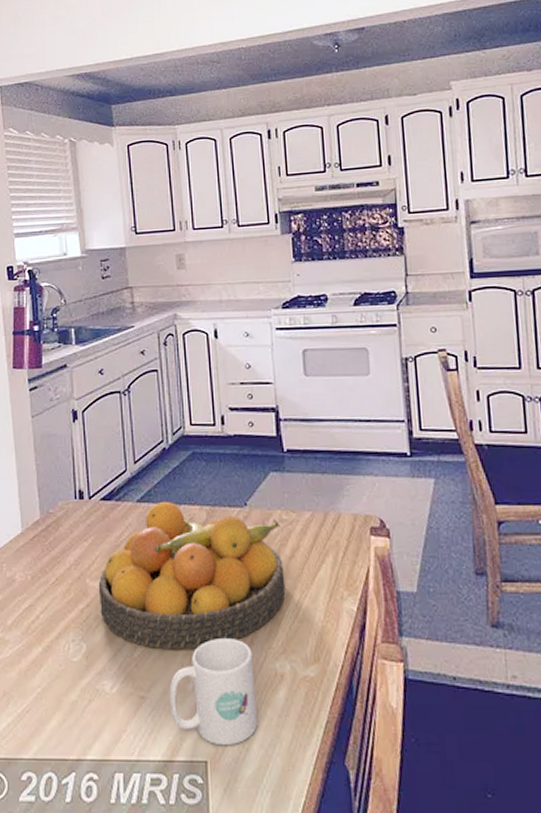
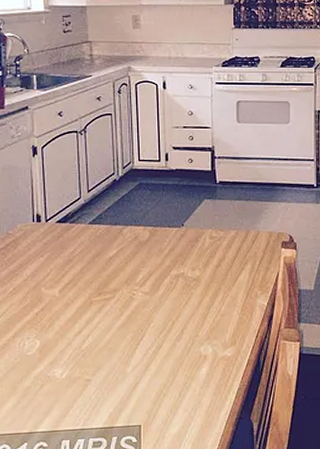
fruit bowl: present [98,501,286,650] -> none [52,223,212,342]
mug: present [169,639,258,746] -> none [111,330,183,413]

